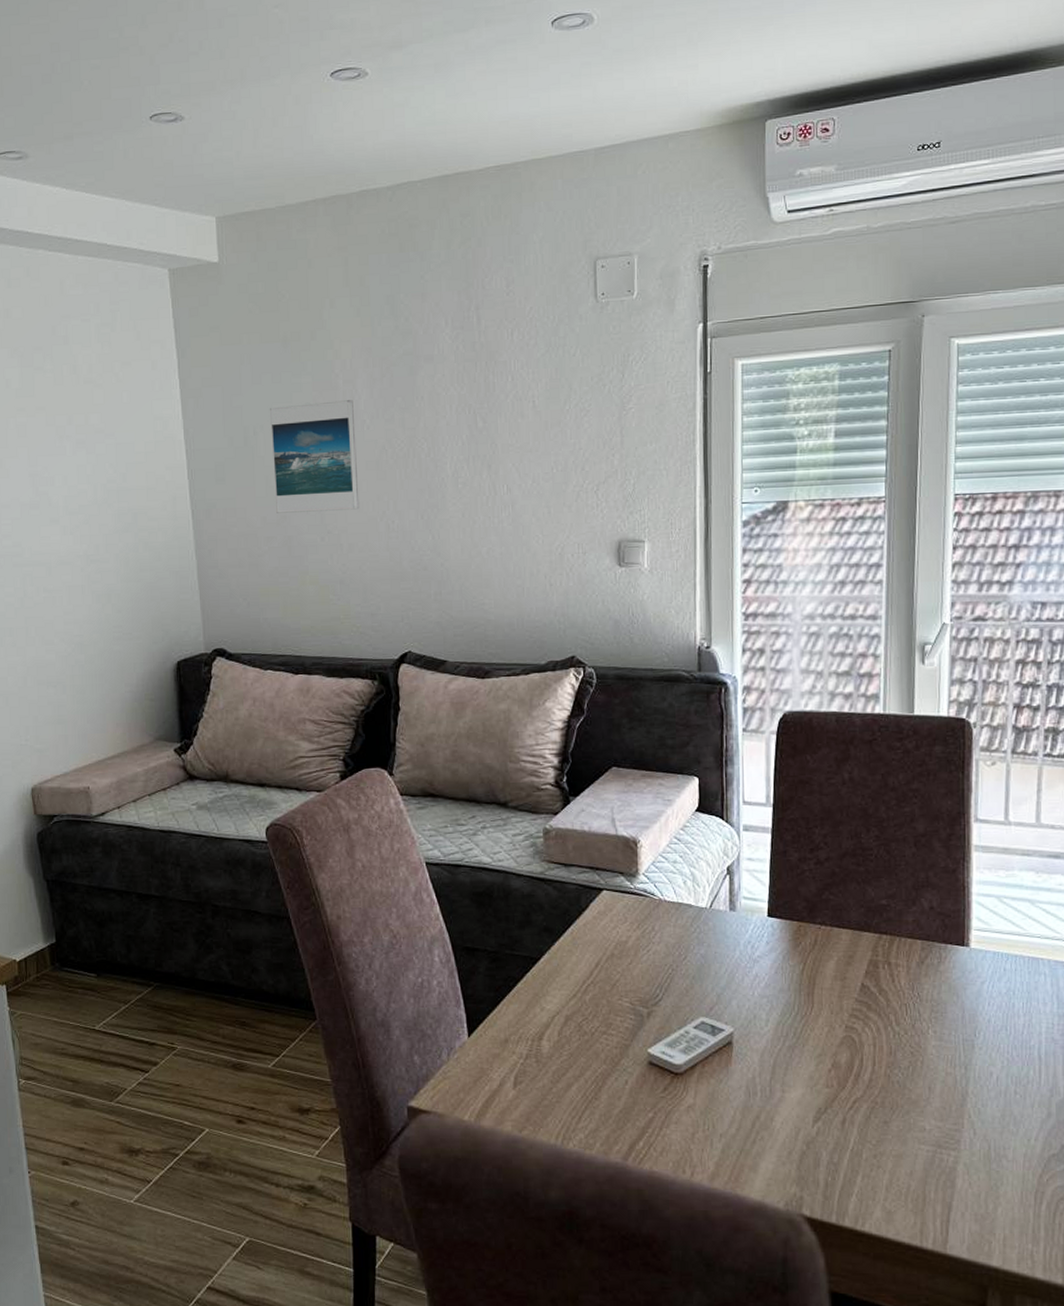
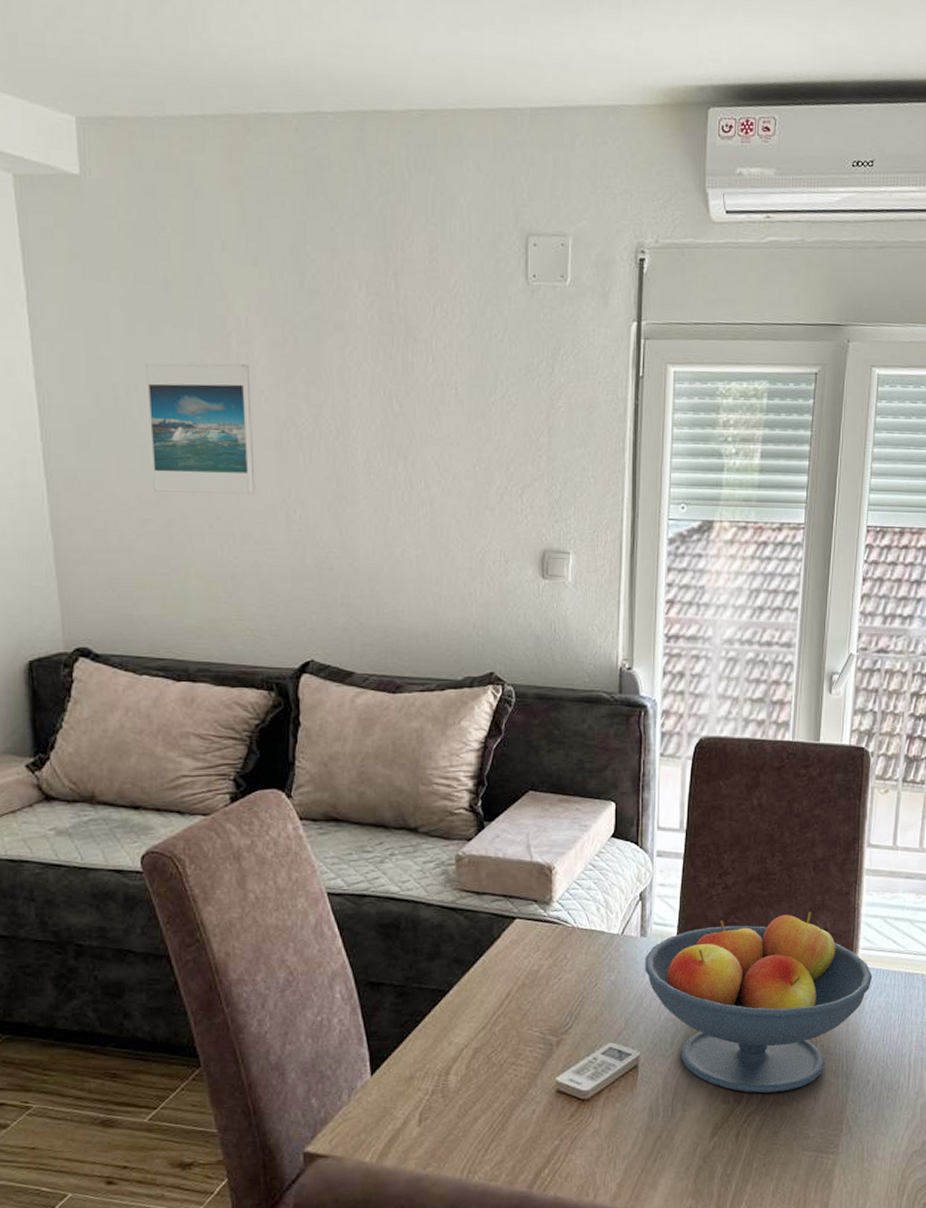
fruit bowl: none [735,888,990,1079] -> present [645,911,873,1094]

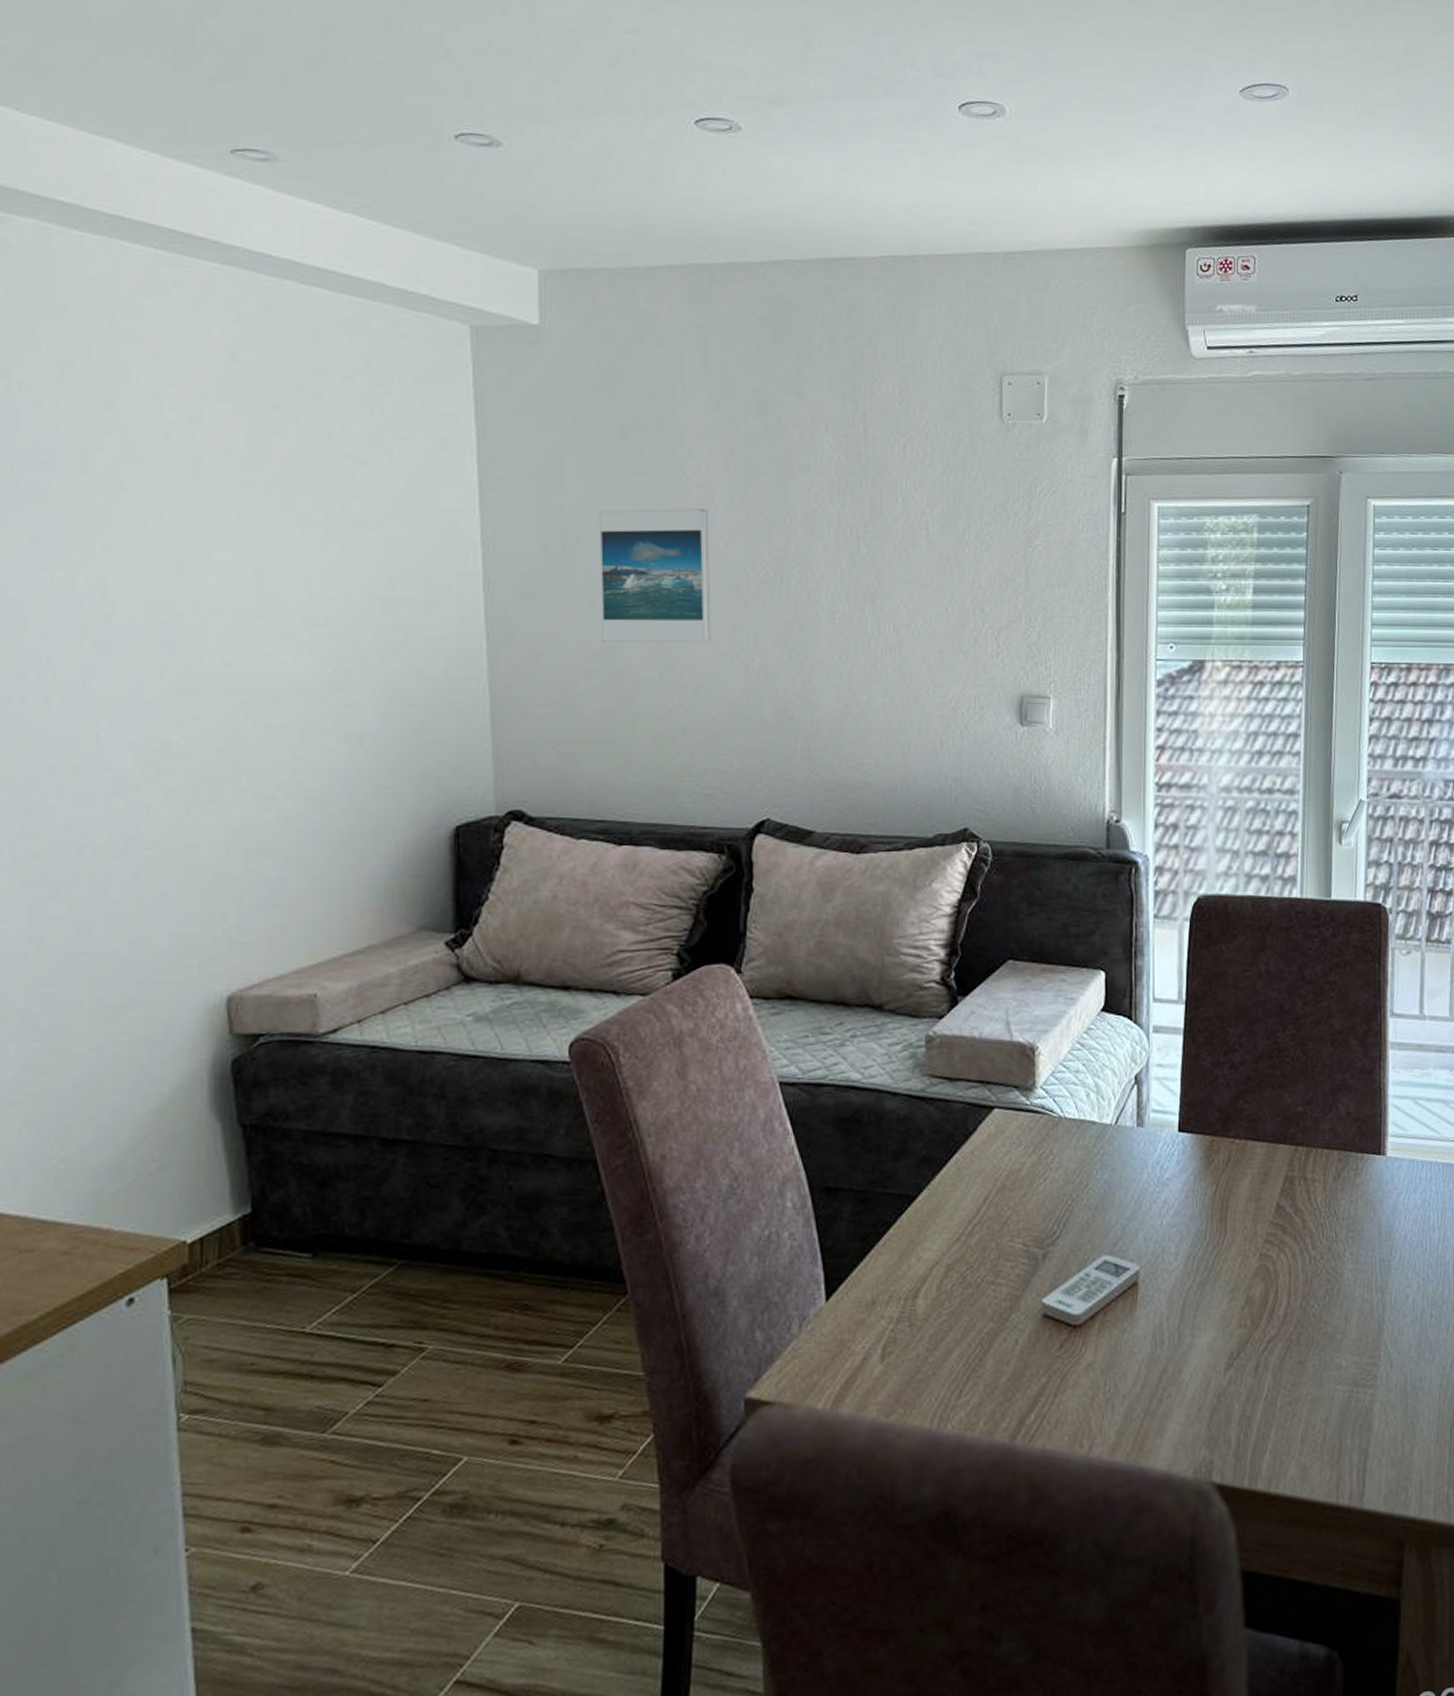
fruit bowl: present [645,911,873,1094] -> none [1143,1092,1405,1314]

